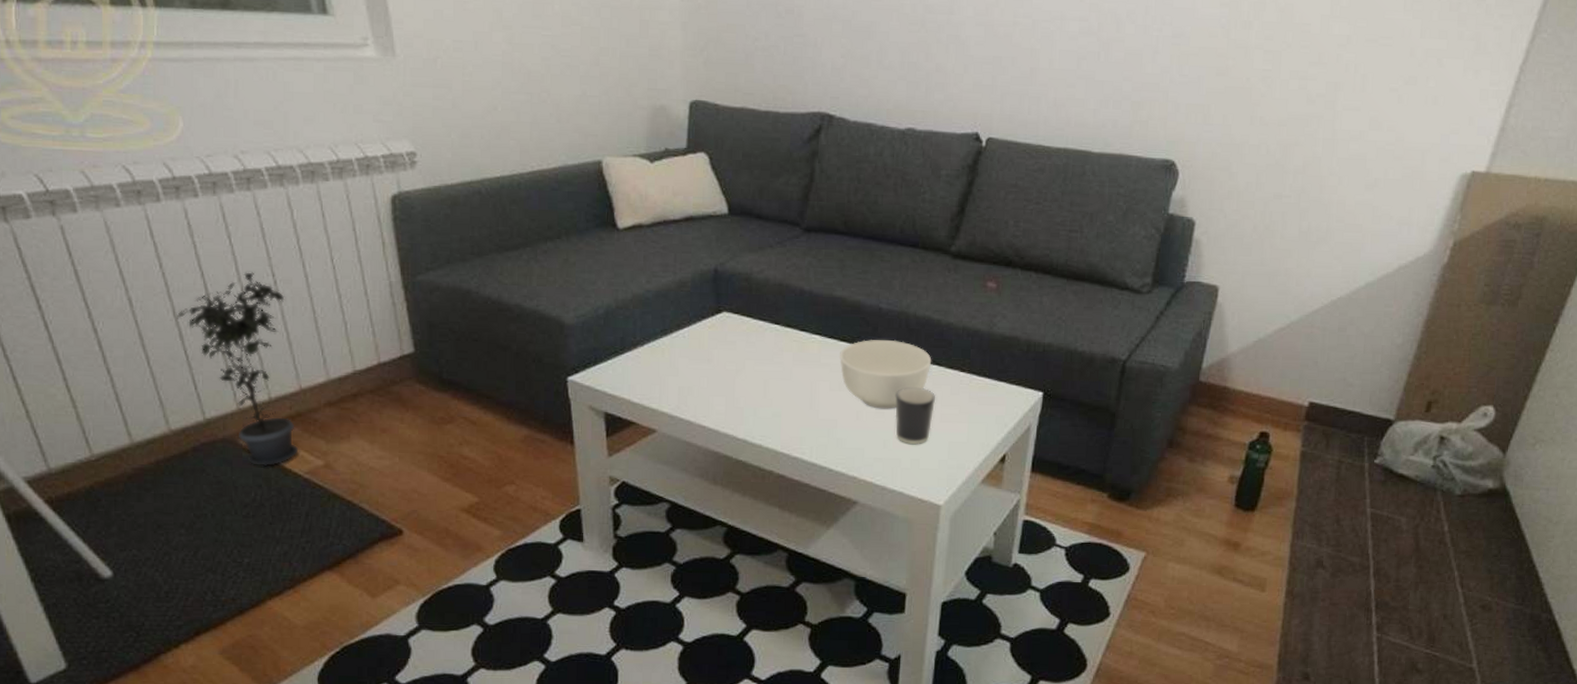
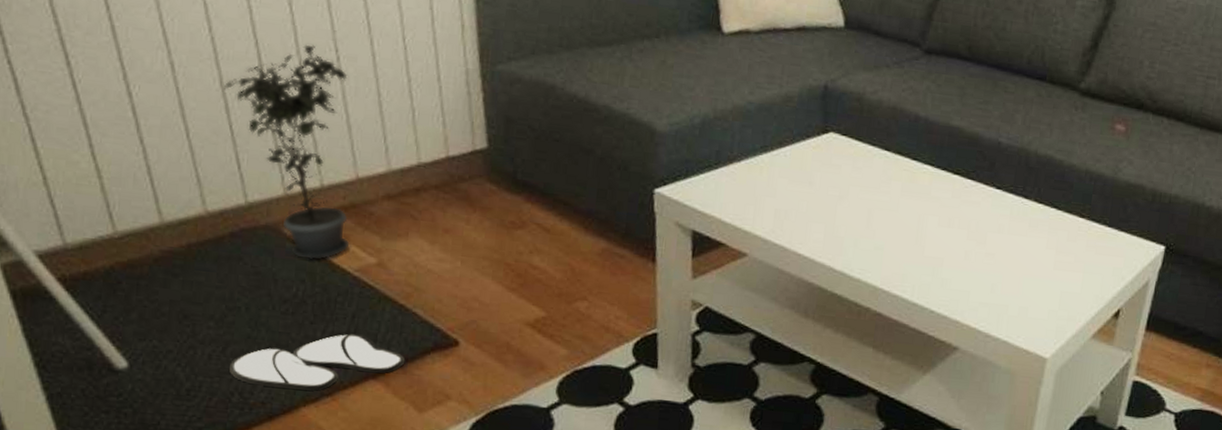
slippers: none [202,530,356,585] -> present [230,333,406,391]
bowl: present [840,340,932,409] -> none [951,175,1050,251]
mug: present [895,387,935,444] -> none [1005,229,1051,291]

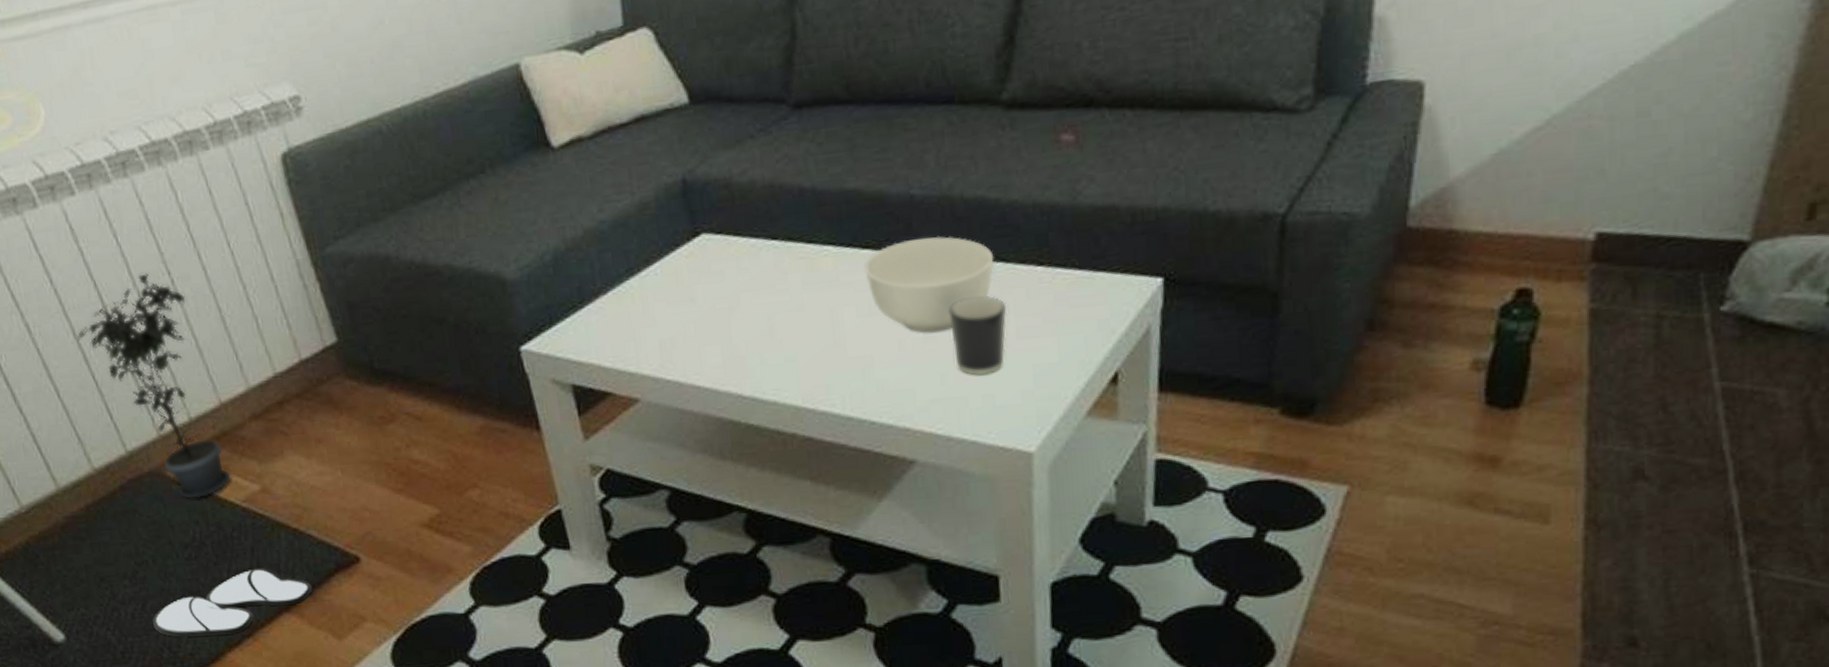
bowl: none [951,175,1050,251] -> present [864,236,994,333]
mug: none [1005,229,1051,291] -> present [949,295,1006,375]

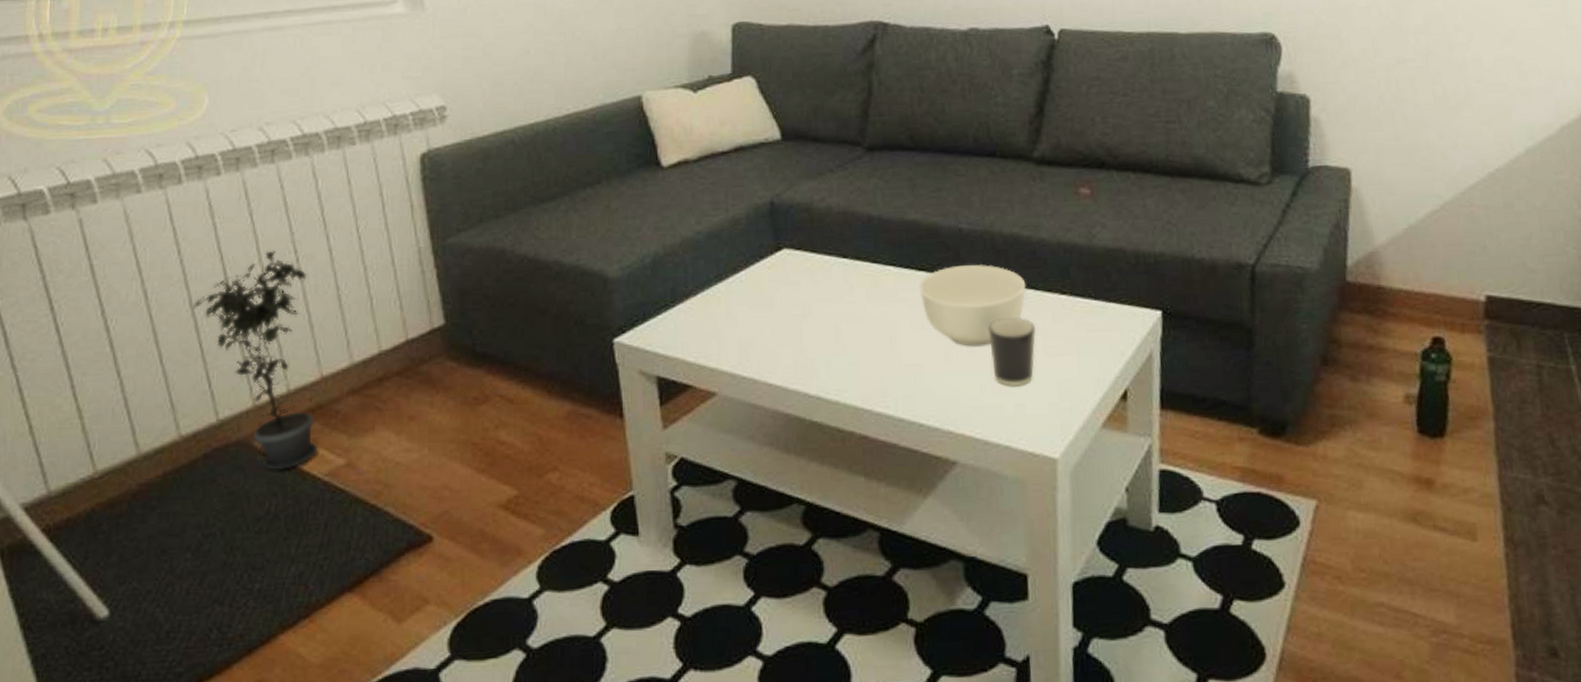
slippers: present [152,567,313,638] -> none [207,544,380,617]

